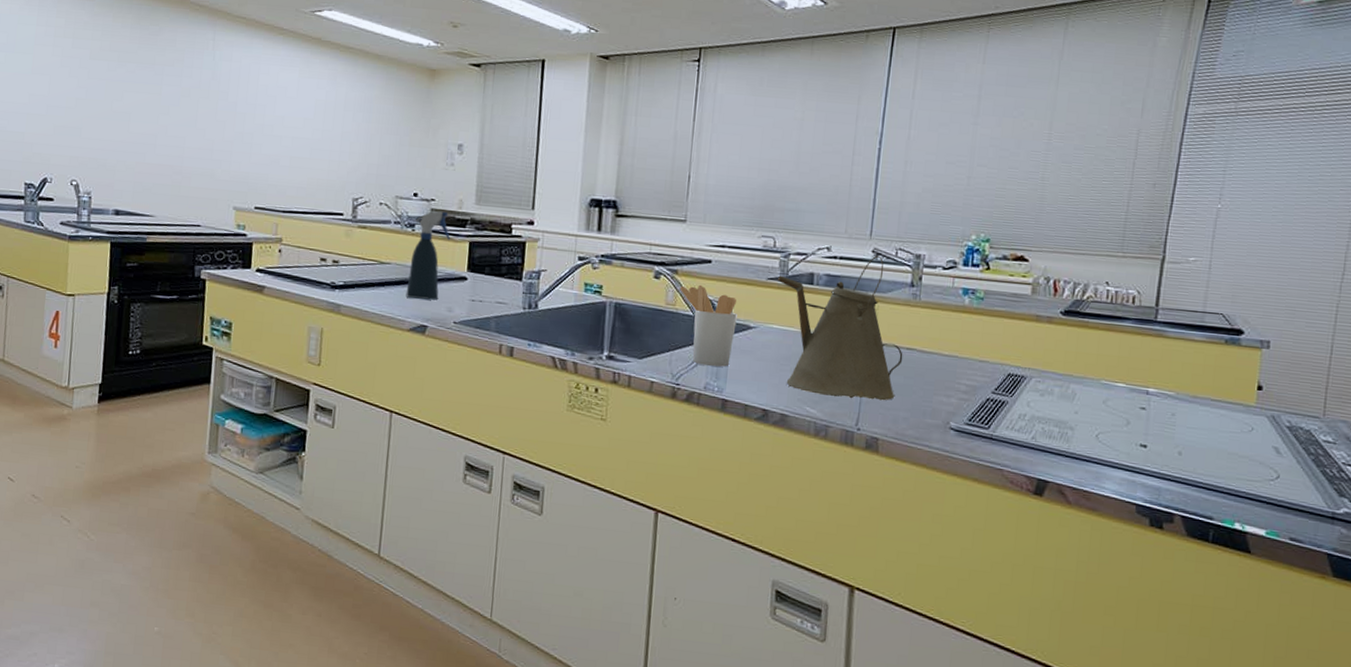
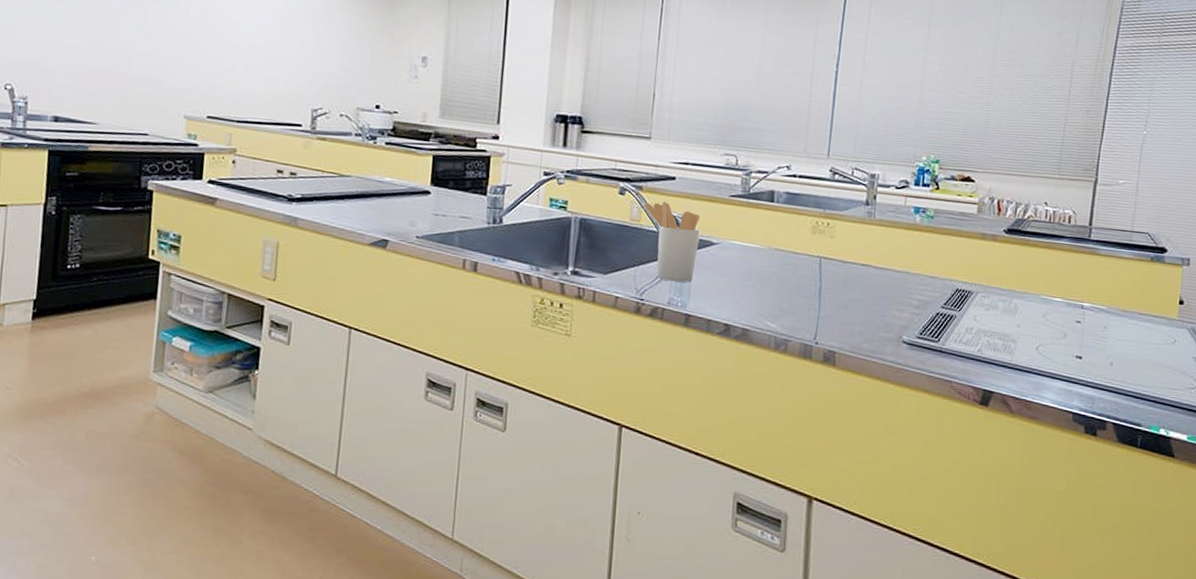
spray bottle: present [405,211,451,300] -> none [366,123,414,214]
kettle: present [777,255,903,401] -> none [739,174,859,316]

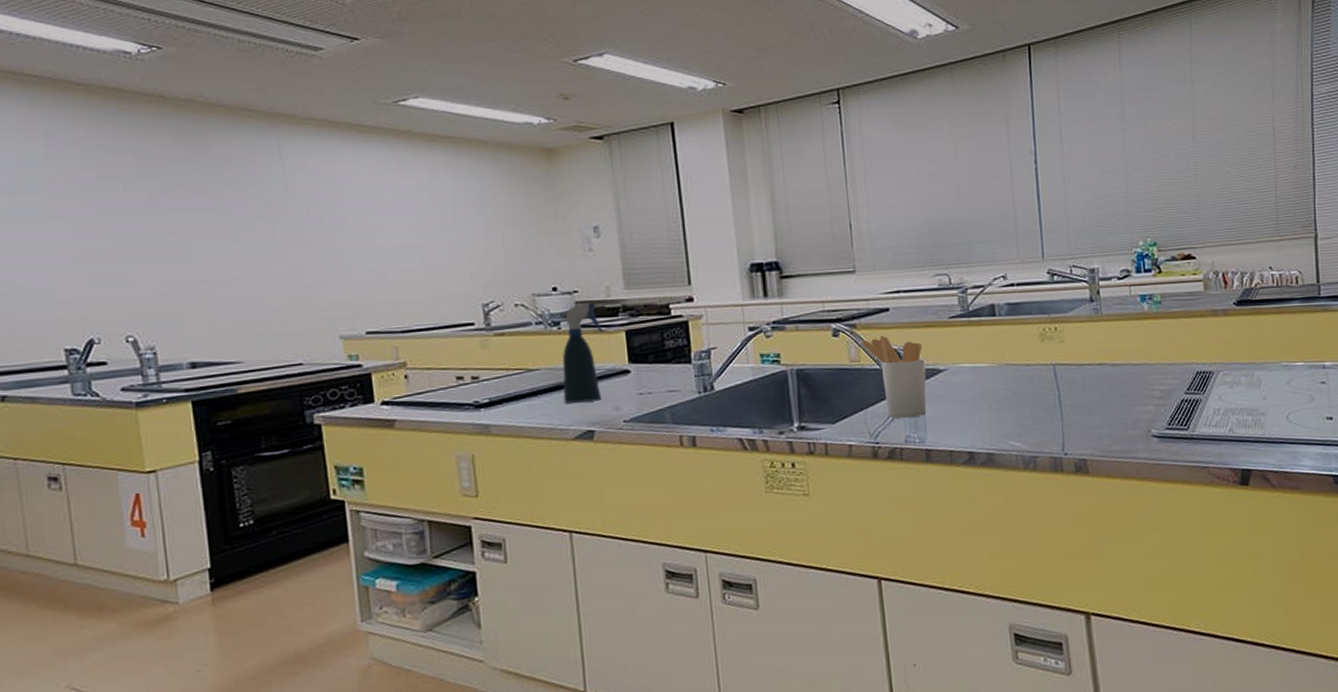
spray bottle: none [366,123,414,214] -> present [557,302,604,404]

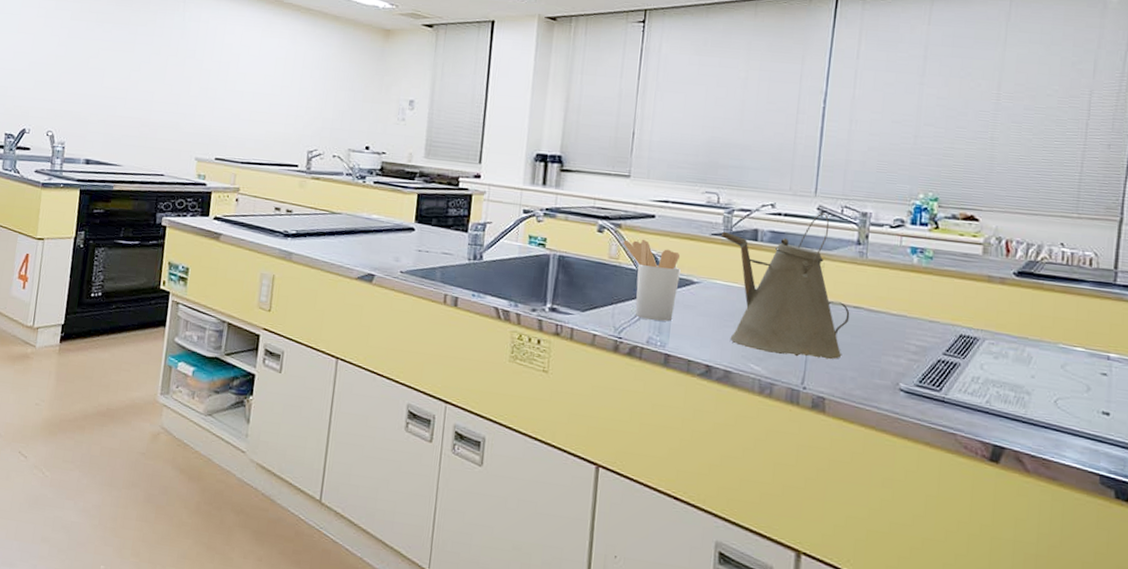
spray bottle: present [557,302,604,404] -> none [355,163,400,250]
kettle: none [958,276,1096,427] -> present [720,212,850,360]

